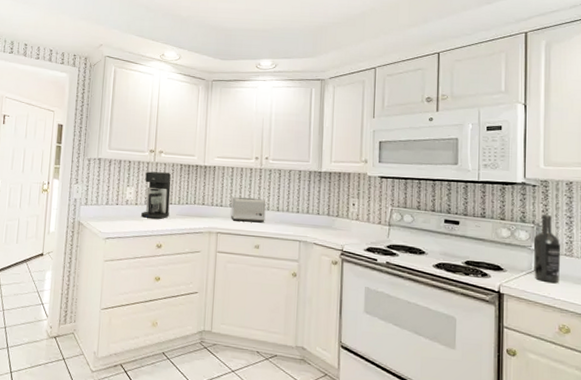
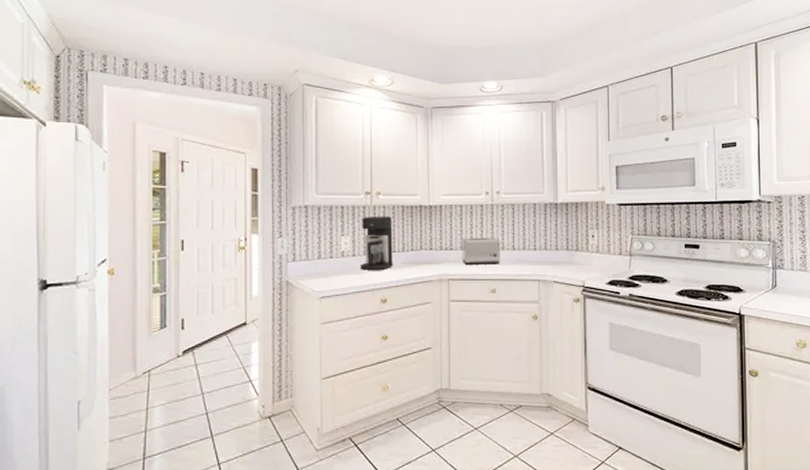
wine bottle: present [533,215,561,284] -> none [770,231,796,300]

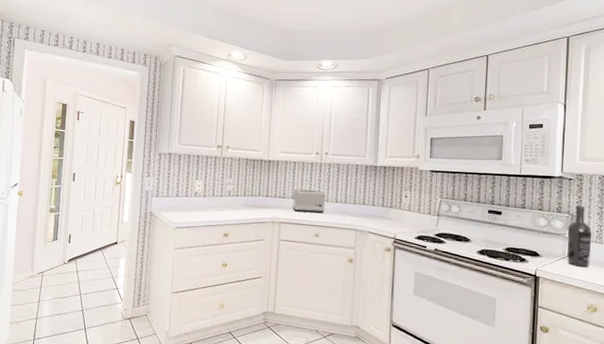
coffee maker: present [361,217,393,271] -> none [209,165,237,211]
wine bottle: none [770,231,796,300] -> present [567,206,592,268]

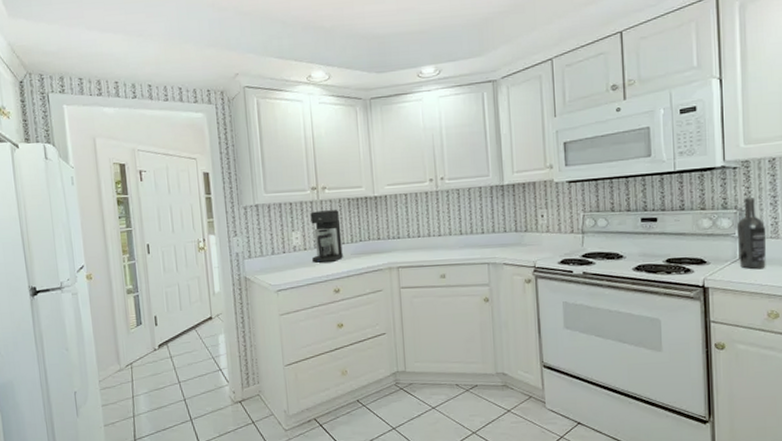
coffee maker: none [209,165,237,211] -> present [310,210,343,263]
toaster: present [292,189,326,214] -> none [408,223,448,252]

